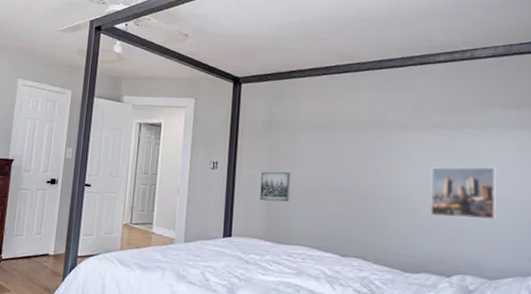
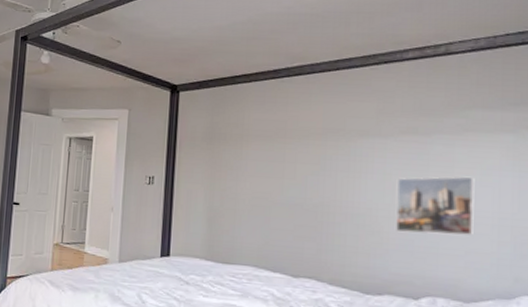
wall art: present [260,171,291,202] -> none [201,186,235,219]

